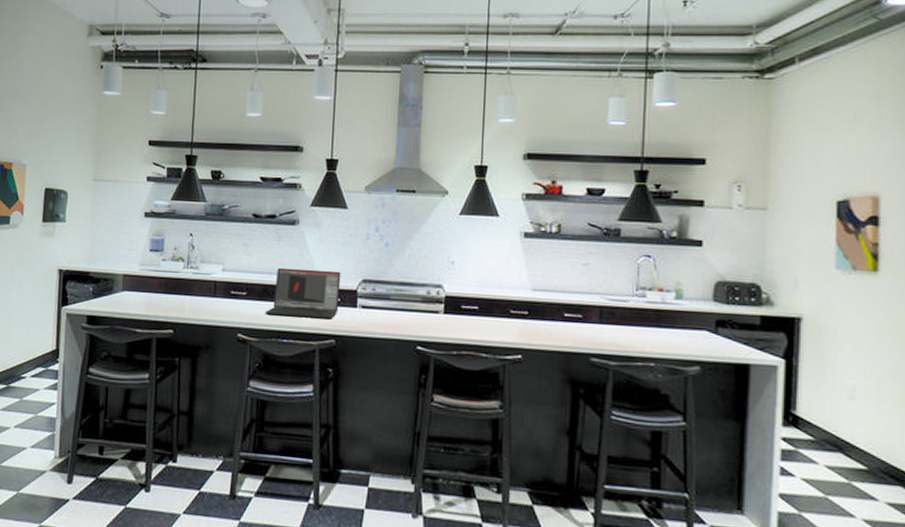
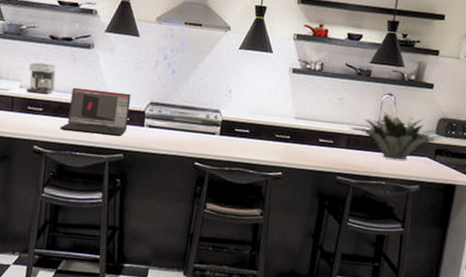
coffee maker: none [229,243,260,277] -> present [26,62,56,94]
plant: none [600,277,724,336] -> present [349,112,443,160]

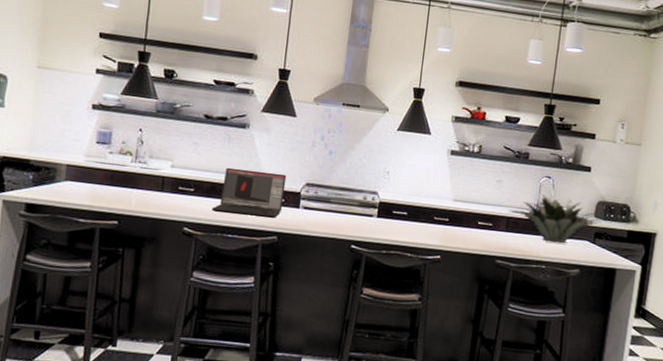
coffee maker: present [26,62,56,94] -> none [177,141,210,174]

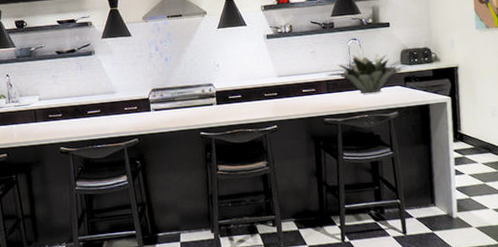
laptop: present [211,167,287,218] -> none [79,86,137,129]

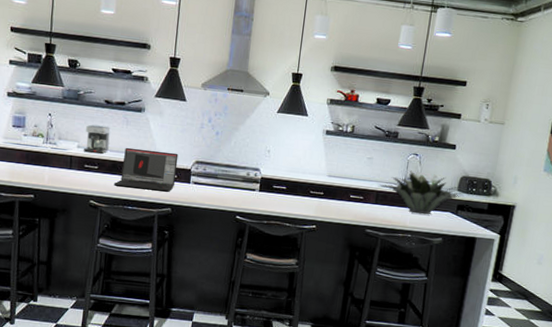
coffee maker: none [43,75,69,103] -> present [83,124,110,154]
laptop: none [79,86,137,129] -> present [113,147,179,192]

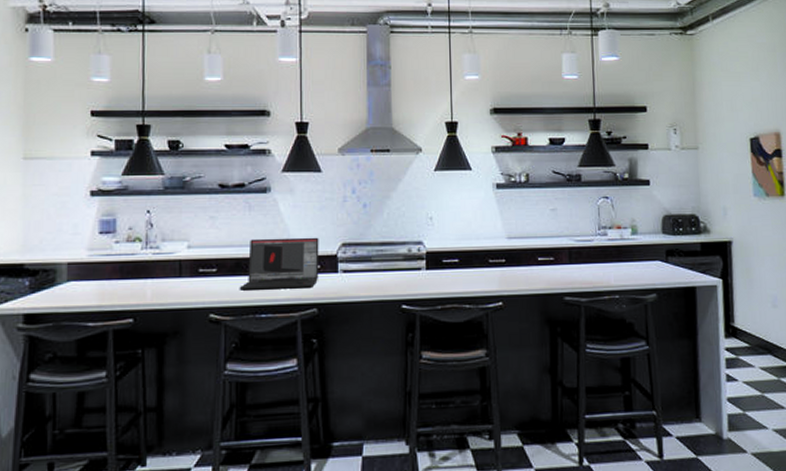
coffee maker: present [83,124,110,154] -> none [195,216,229,252]
plant: present [377,170,465,215] -> none [568,217,672,269]

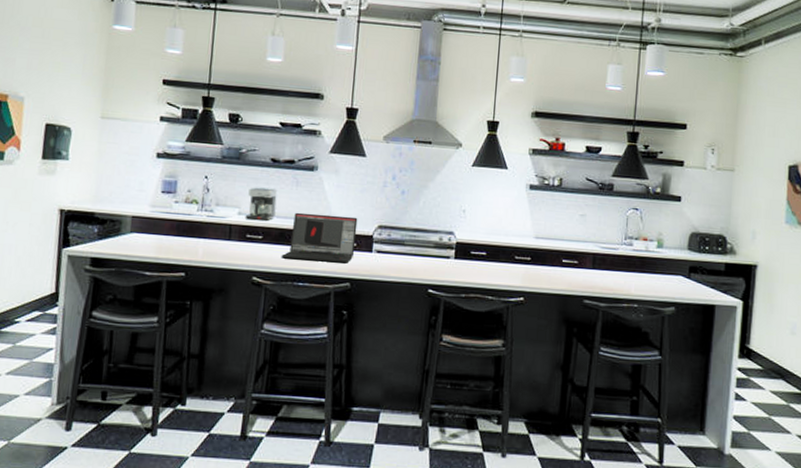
coffee maker: none [195,216,229,252] -> present [245,187,277,221]

